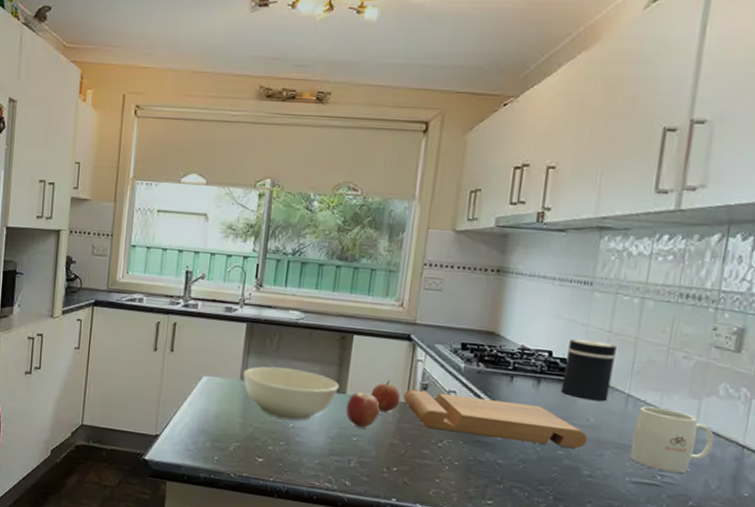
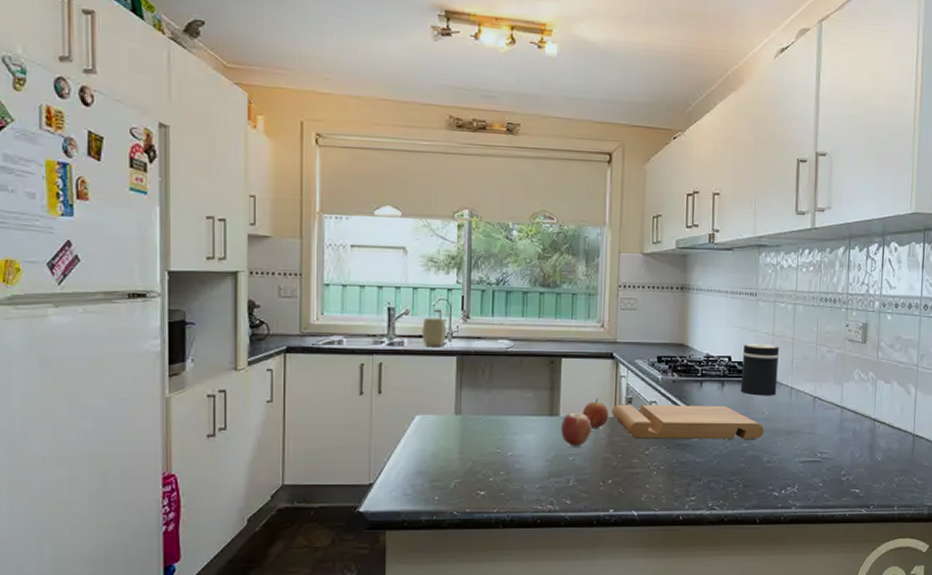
soap dispenser: none [215,275,240,313] -> present [422,309,447,348]
bowl: present [243,366,339,421] -> none [457,397,552,449]
mug: present [629,406,715,474] -> none [796,395,855,449]

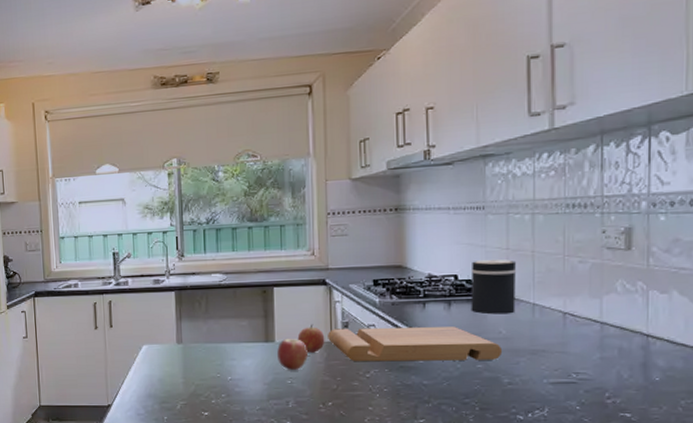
soap dispenser: present [422,309,447,348] -> none [143,250,165,285]

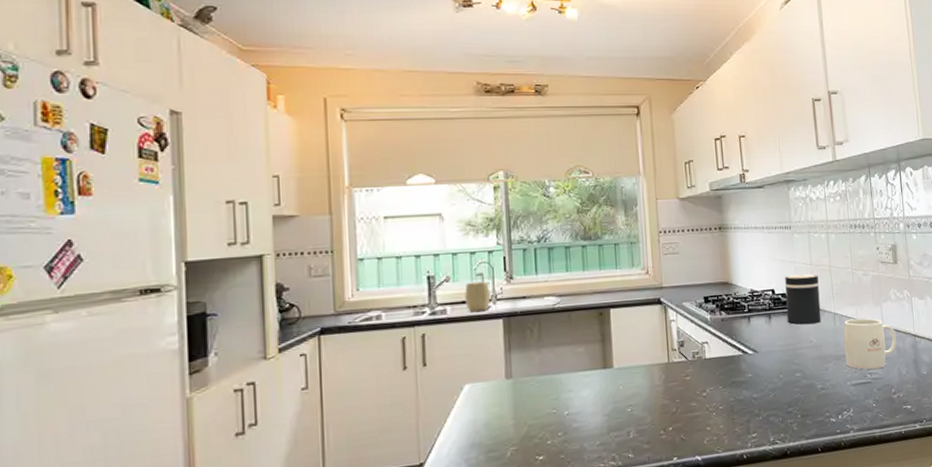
soap dispenser: none [143,250,165,285] -> present [465,272,491,312]
fruit: present [276,338,308,370] -> none [615,361,647,397]
fruit: present [297,324,325,353] -> none [635,345,663,377]
cutting board: present [328,326,503,362] -> none [665,338,815,382]
mug: none [544,311,620,369] -> present [843,318,897,370]

